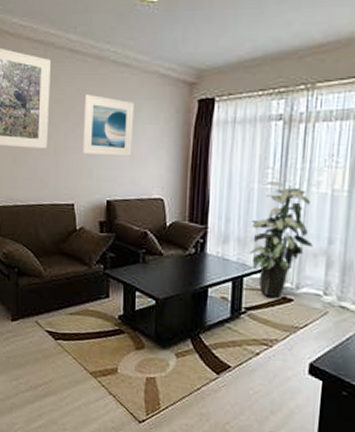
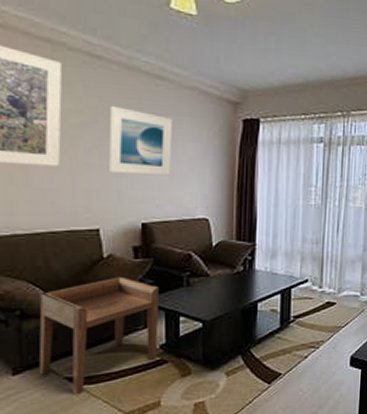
side table: none [28,247,119,348] -> present [38,276,159,395]
indoor plant: present [249,181,313,298] -> none [296,198,351,303]

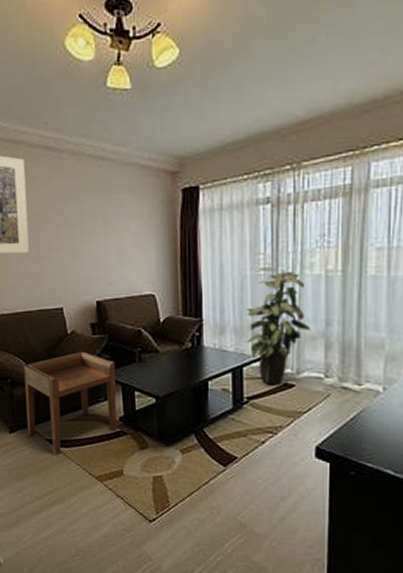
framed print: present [107,105,173,176] -> none [63,192,118,256]
indoor plant: none [296,198,351,303] -> present [246,267,311,384]

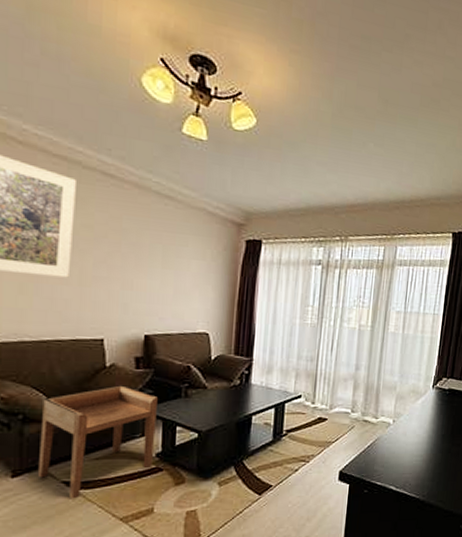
indoor plant: present [246,267,311,384] -> none [290,317,344,418]

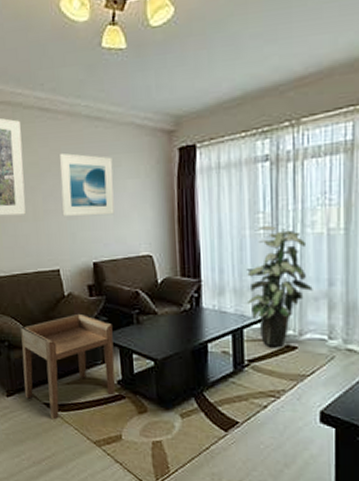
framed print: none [115,221,179,291] -> present [59,153,115,217]
indoor plant: none [290,317,344,418] -> present [245,226,313,346]

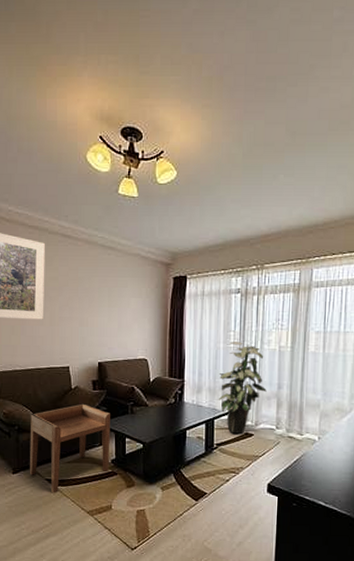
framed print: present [59,153,115,217] -> none [75,272,120,325]

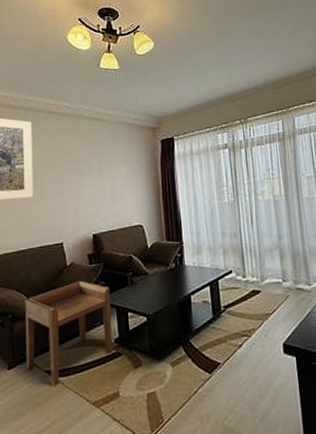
indoor plant: present [218,341,267,434] -> none [217,196,268,293]

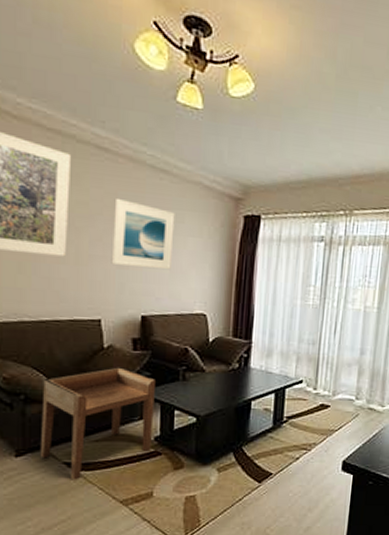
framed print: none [64,146,111,197] -> present [111,197,175,270]

